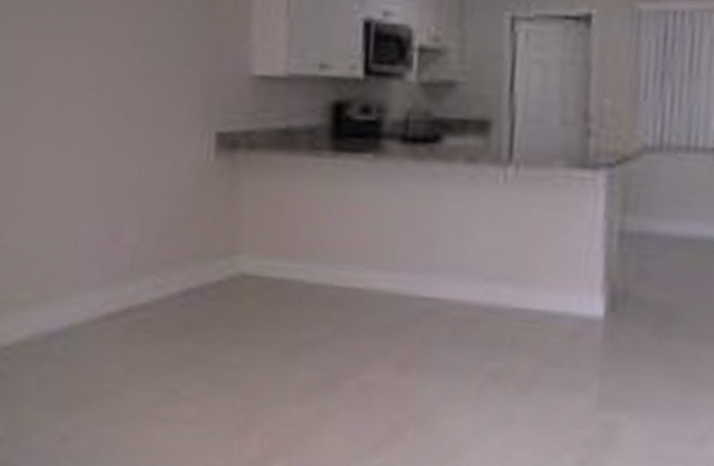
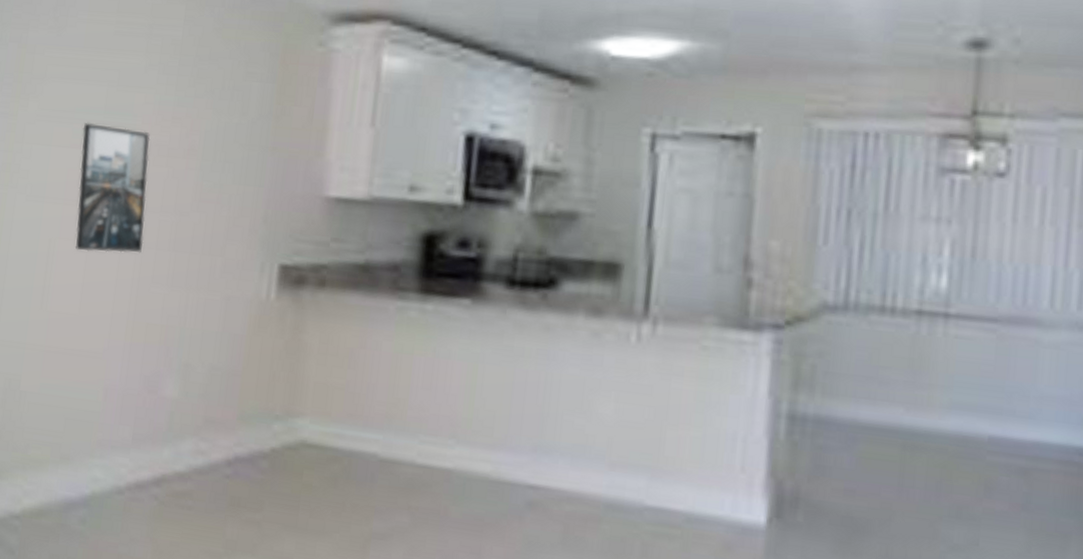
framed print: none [42,18,101,128] -> present [76,122,150,253]

